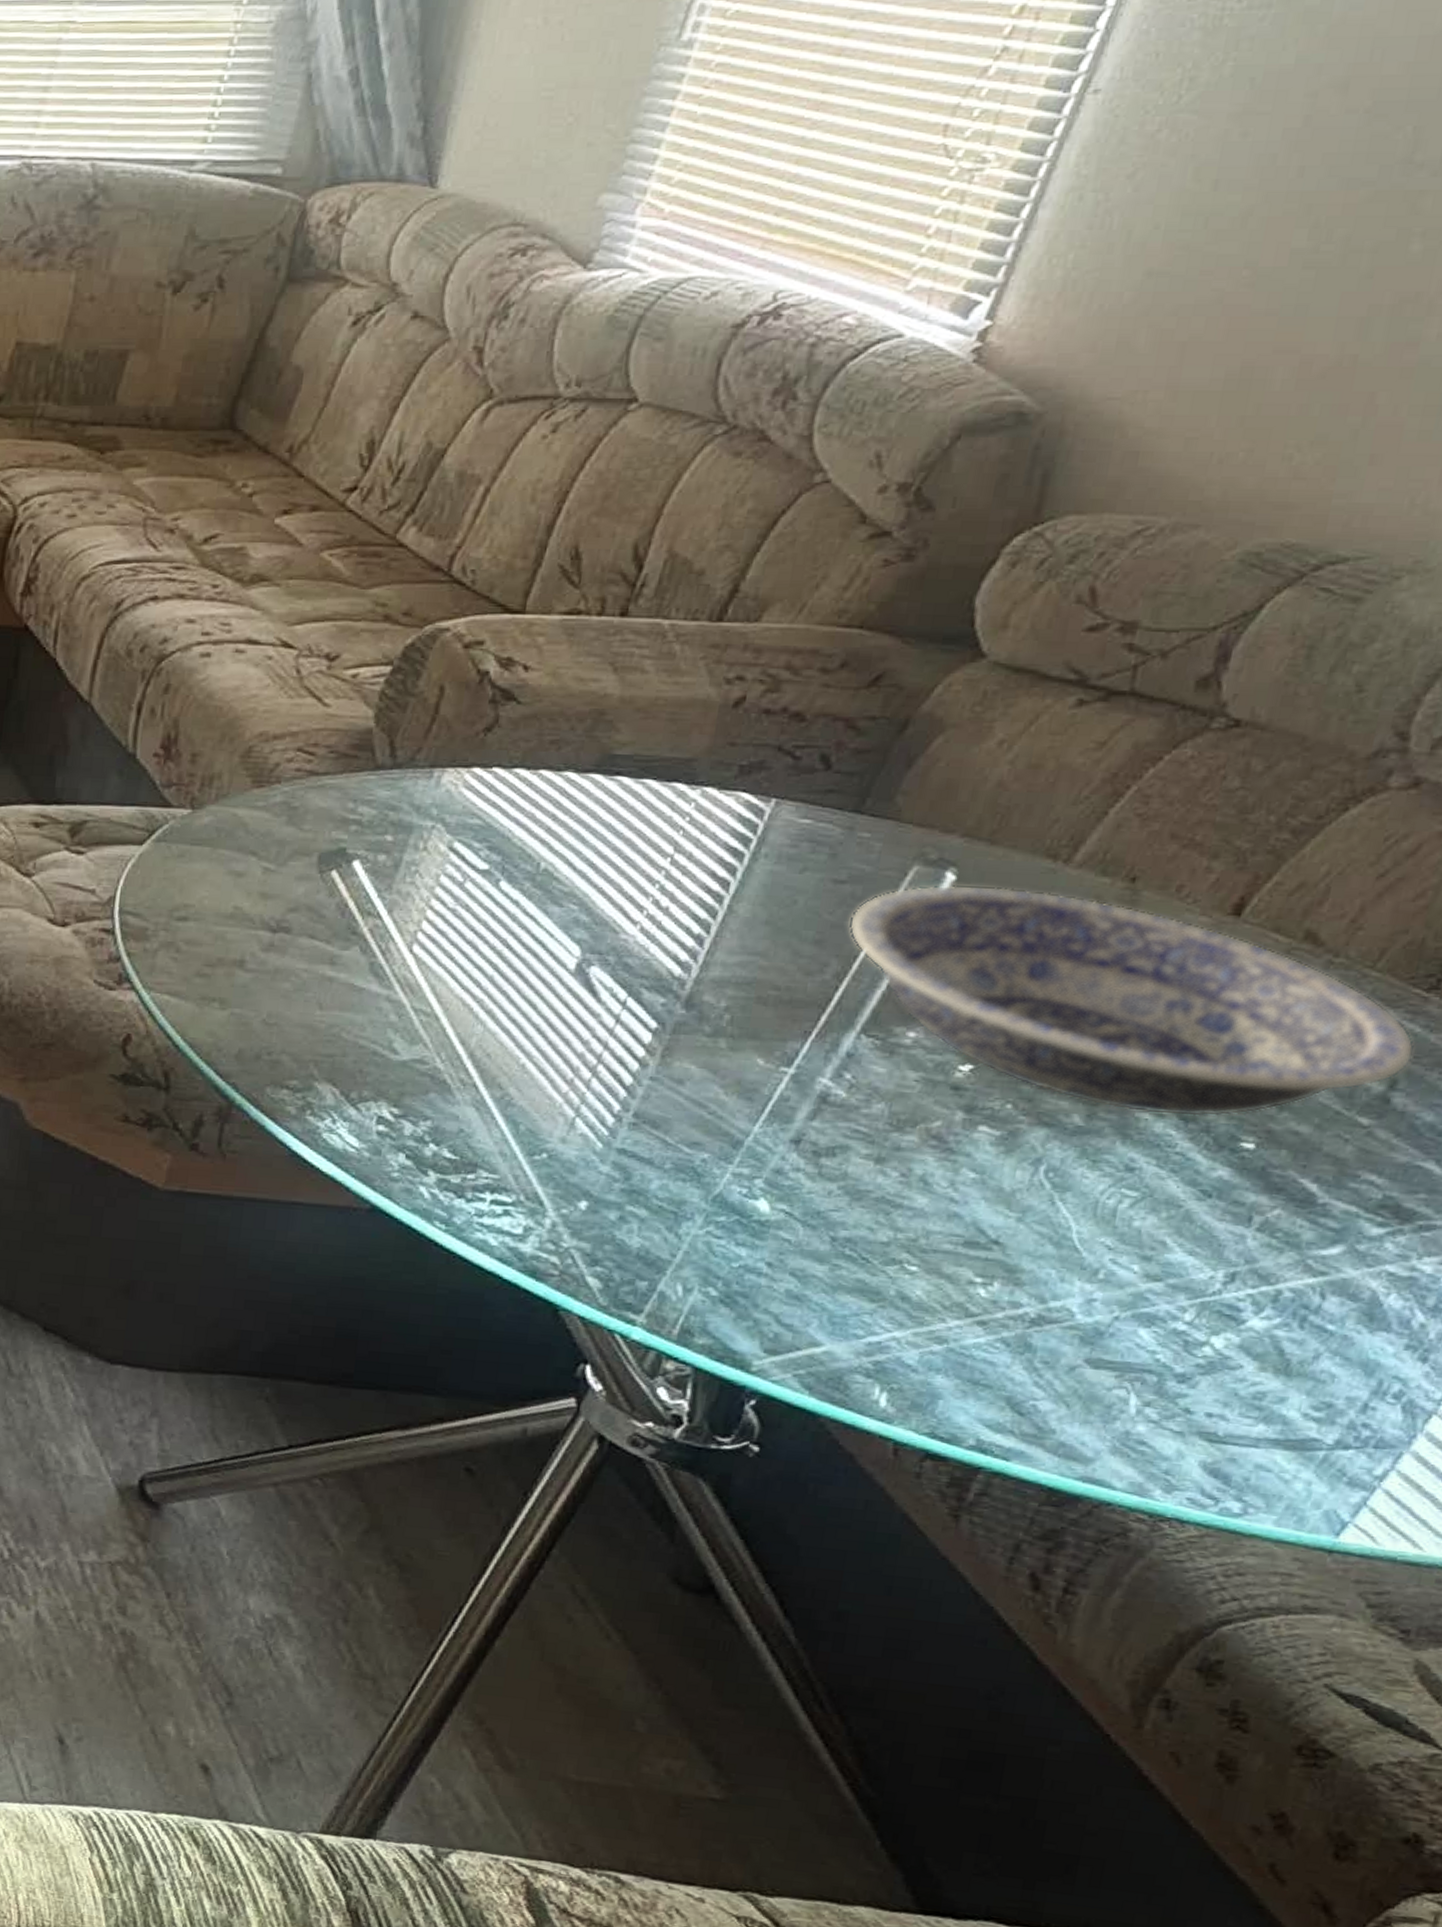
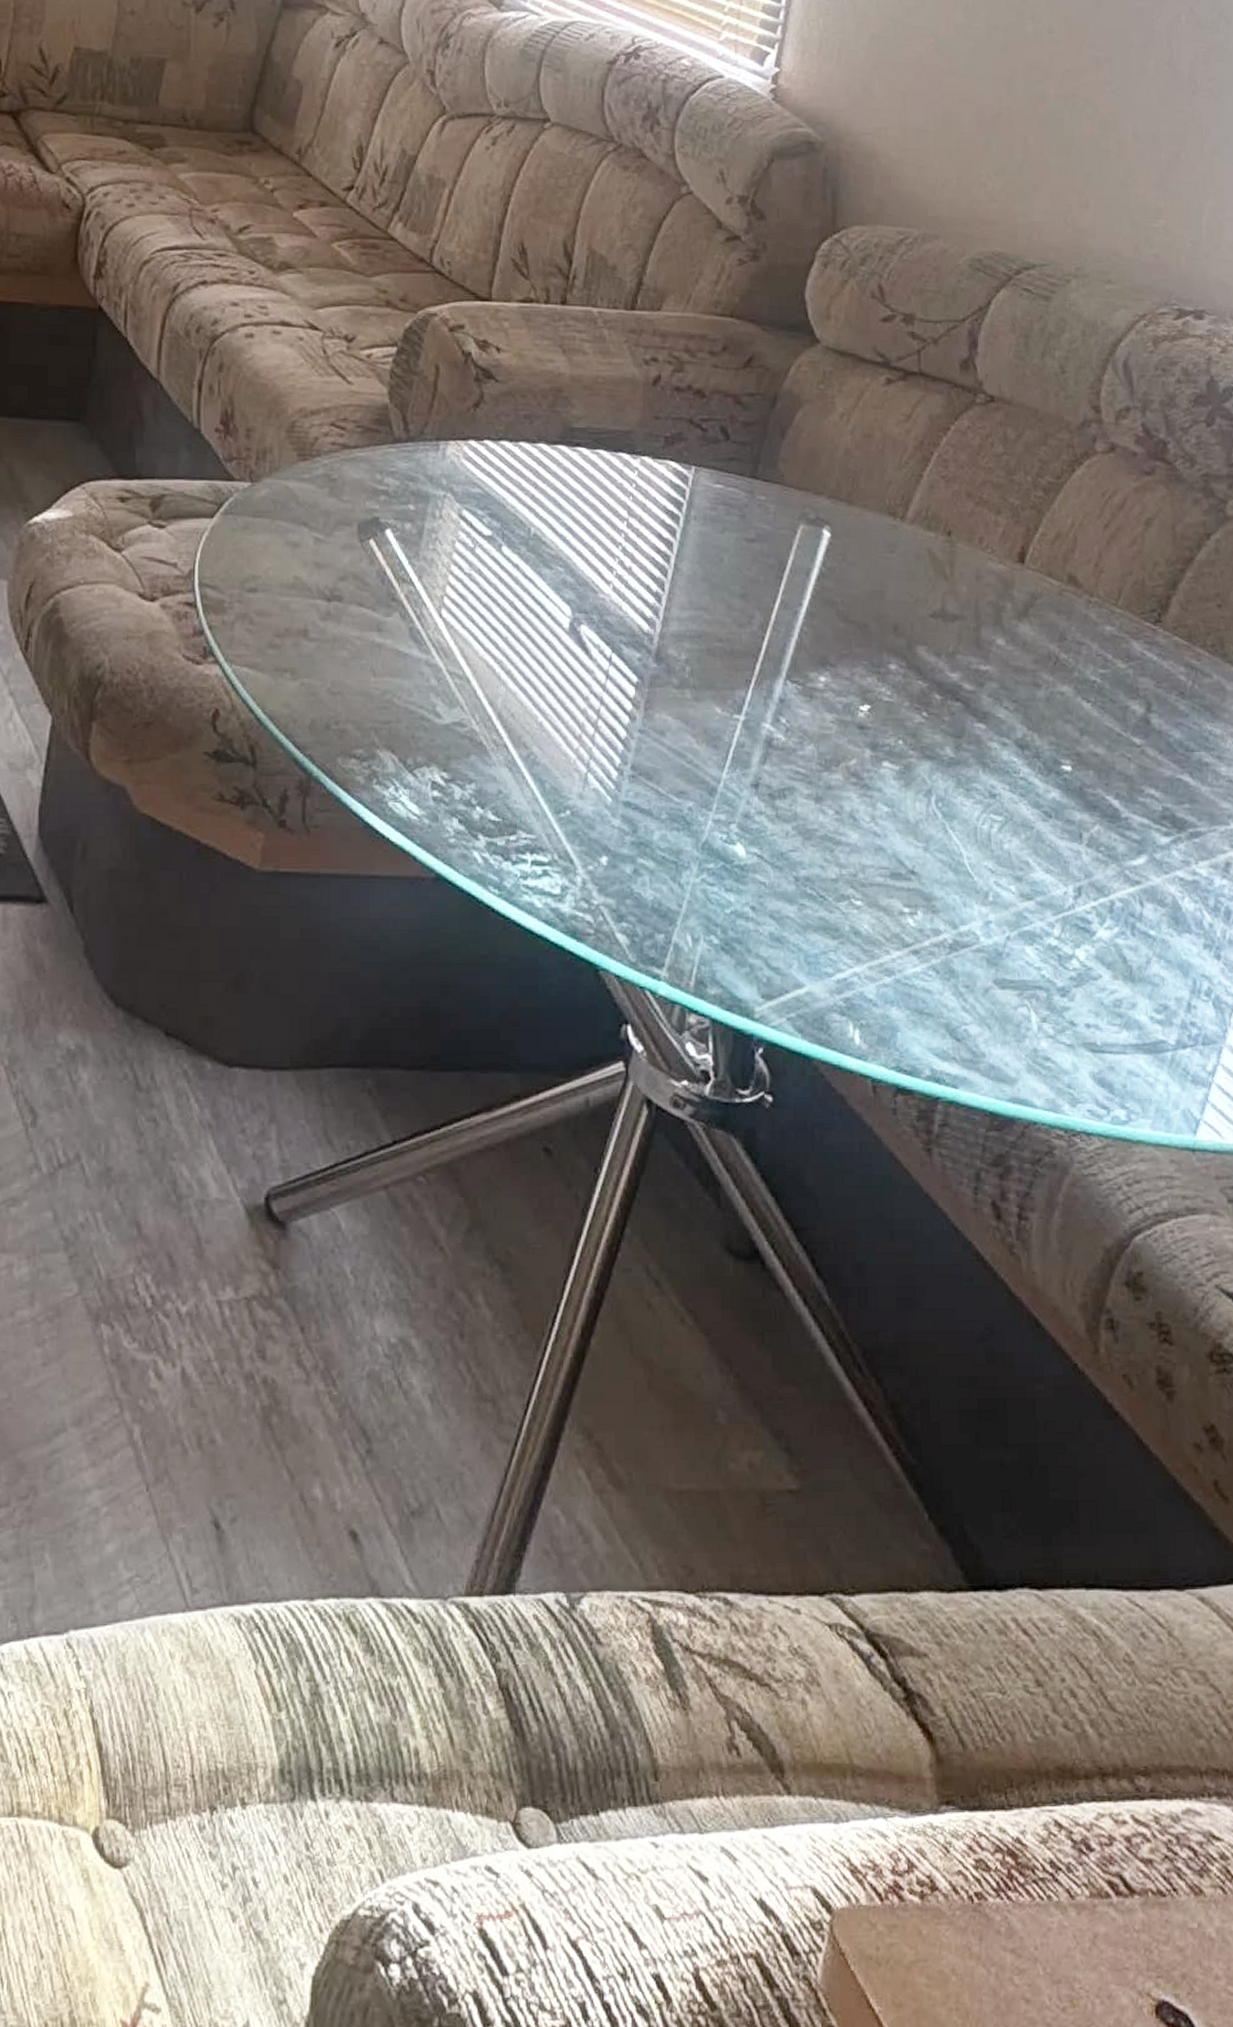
bowl: present [848,884,1416,1118] -> none [762,540,1157,744]

